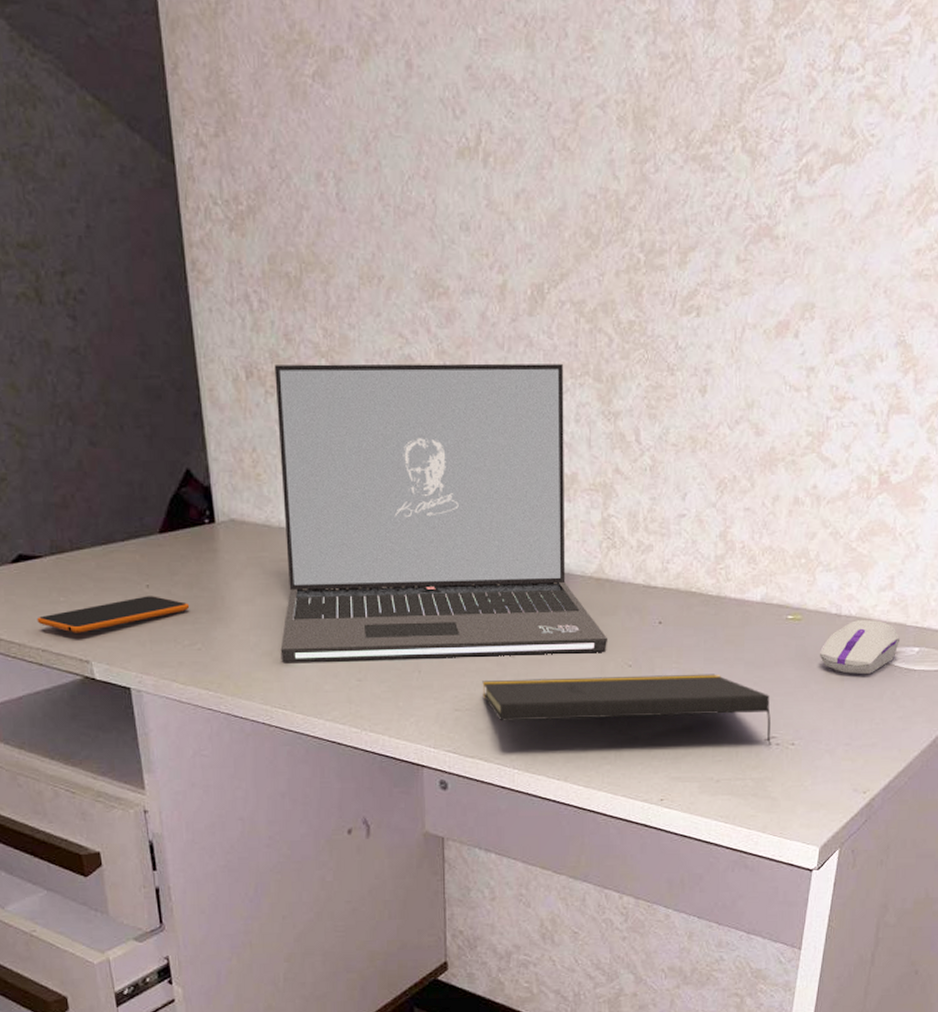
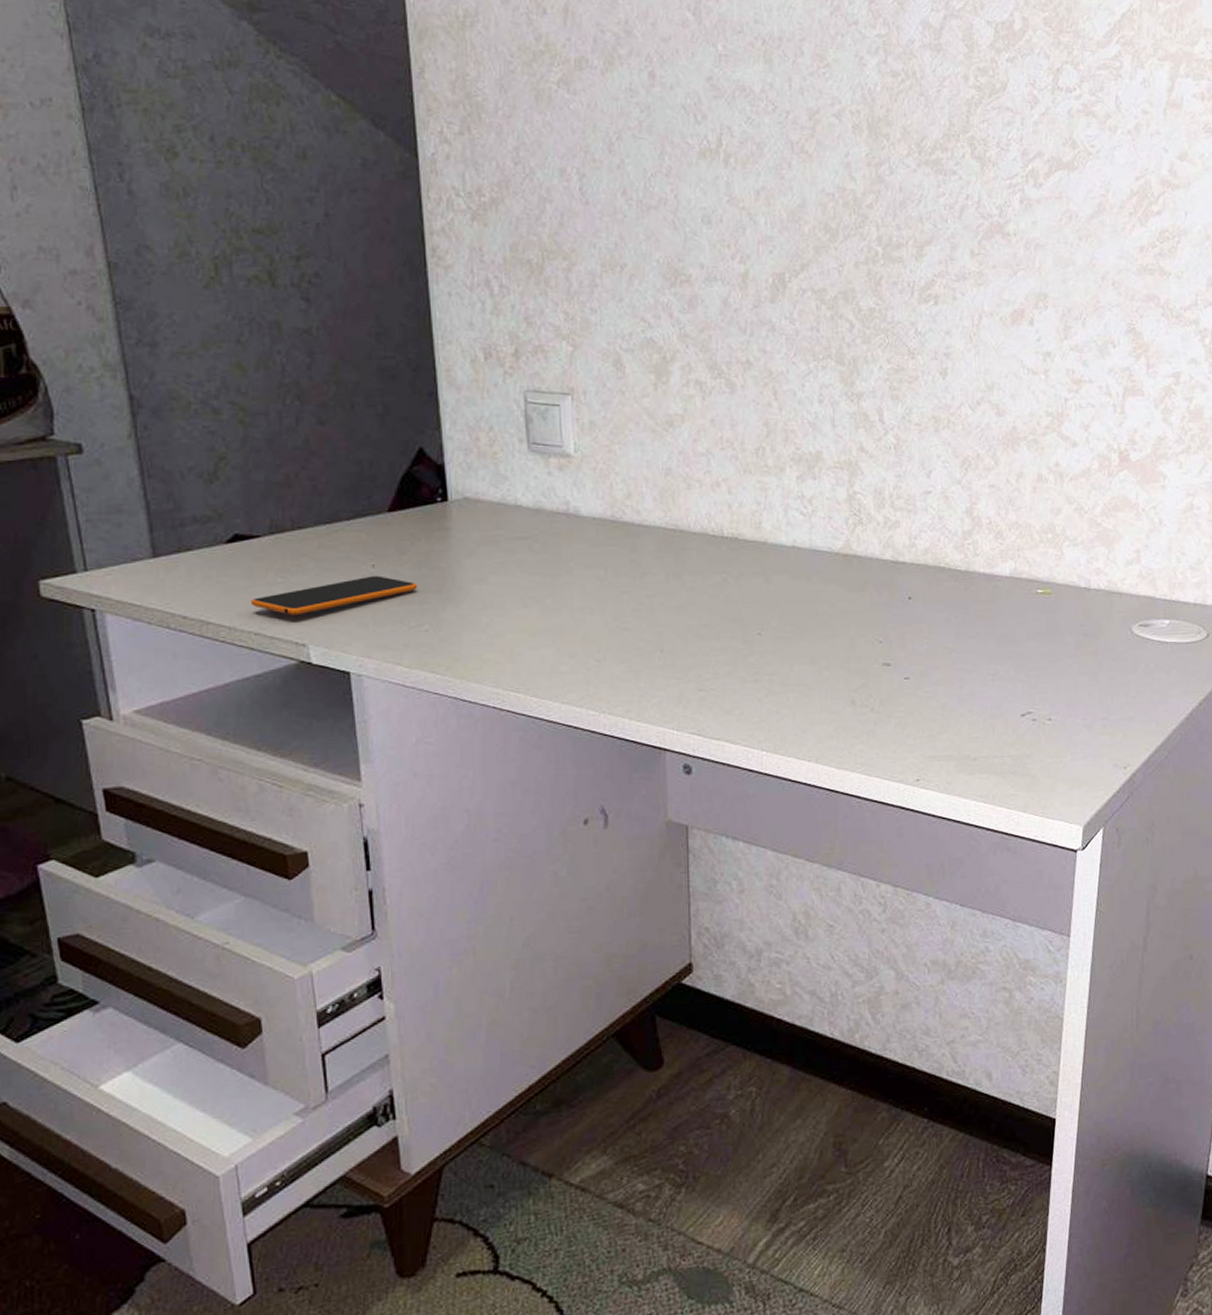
laptop: present [274,363,607,662] -> none [514,346,856,643]
notepad: present [482,674,772,746] -> none [728,649,1029,721]
computer mouse: present [819,619,901,674] -> none [1071,592,1151,647]

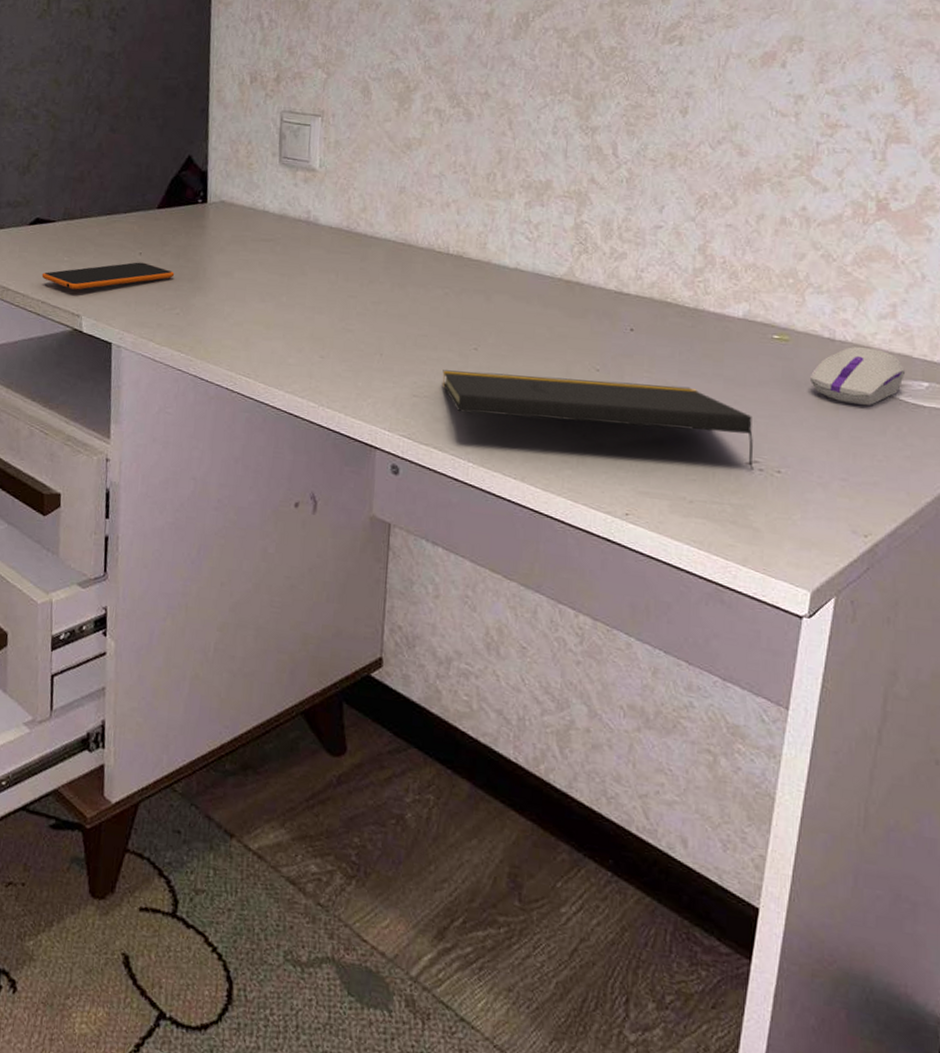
notepad: none [728,649,1029,721] -> present [442,370,755,471]
computer mouse: none [1071,592,1151,647] -> present [809,346,906,405]

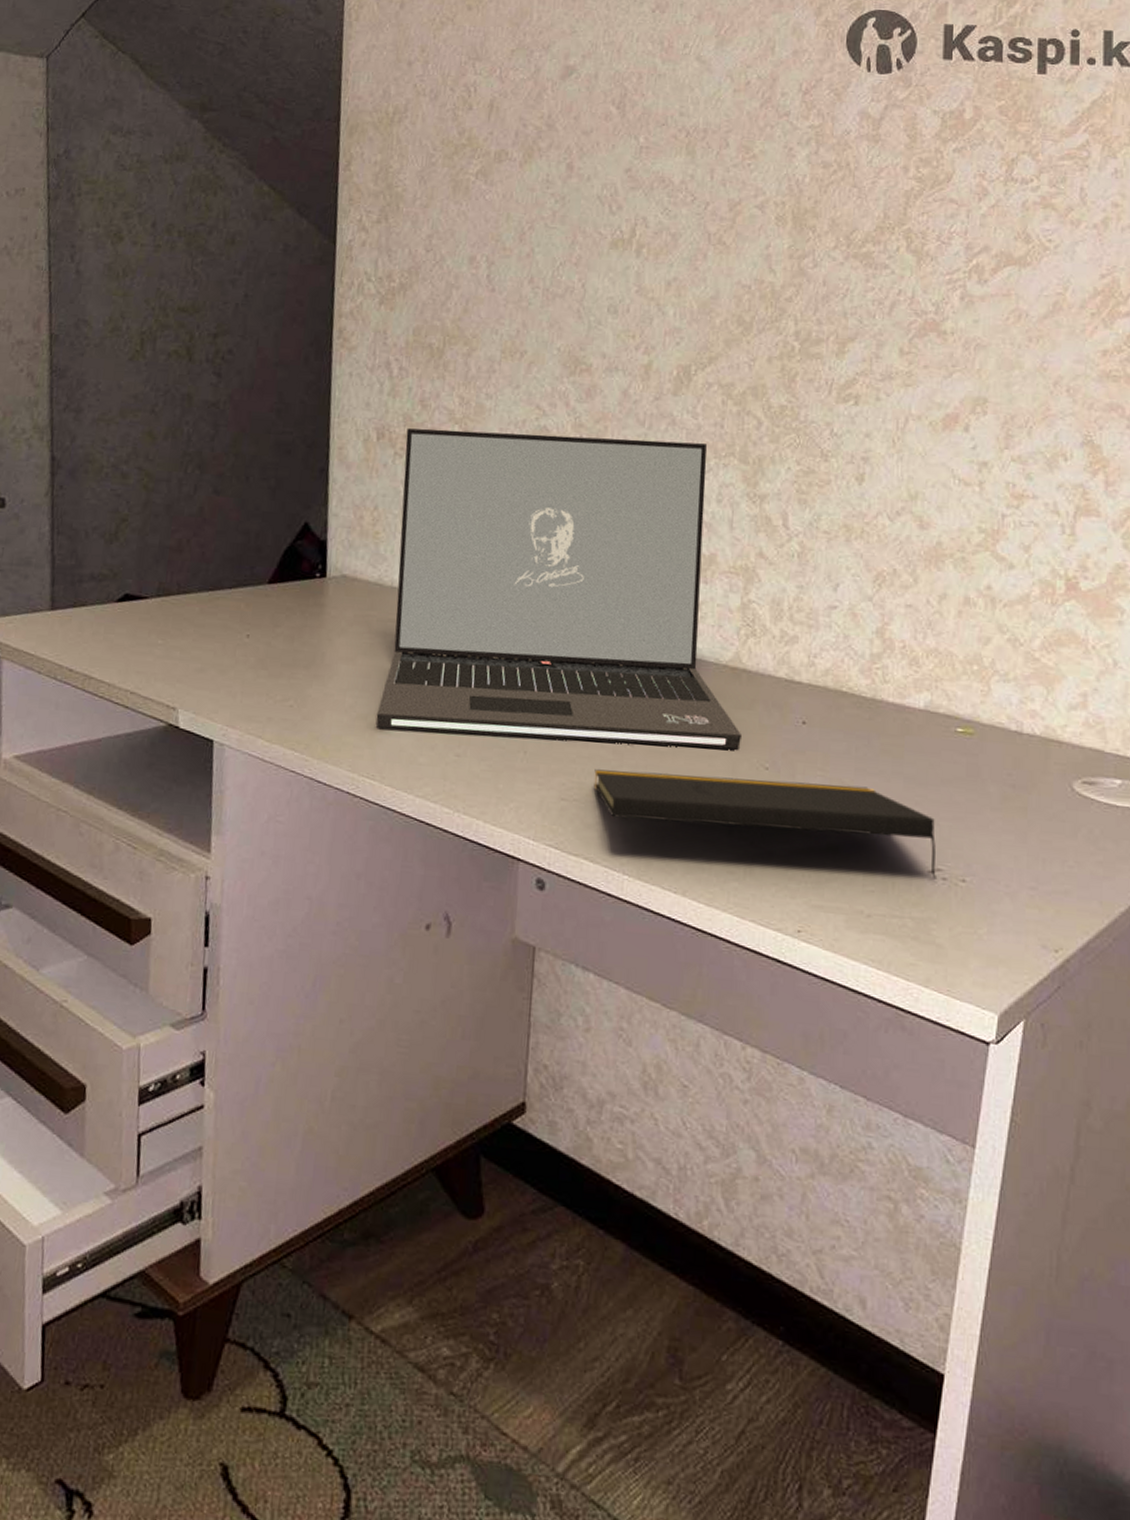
smartphone: present [41,262,175,290] -> none [131,645,288,679]
laptop: none [251,73,575,354] -> present [376,428,741,750]
computer mouse: present [809,346,906,405] -> none [995,740,1098,805]

